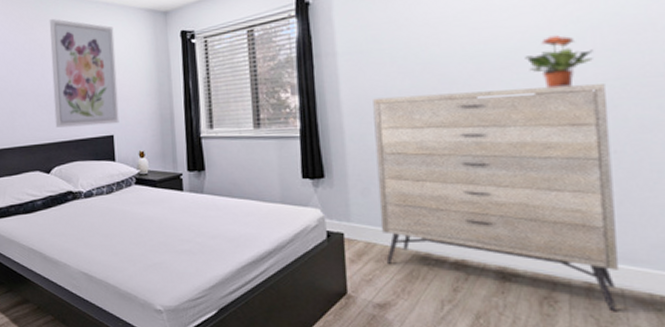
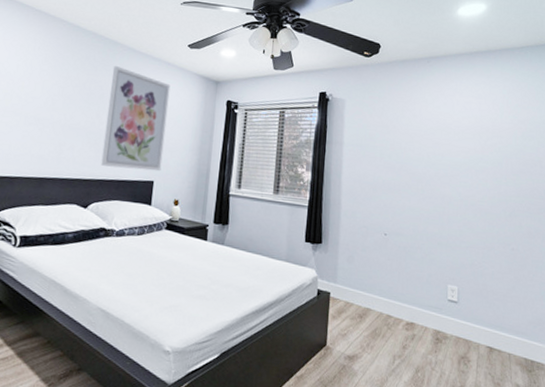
dresser: present [373,83,620,312] -> none [358,184,511,372]
potted plant: present [525,35,593,89] -> none [466,158,506,198]

